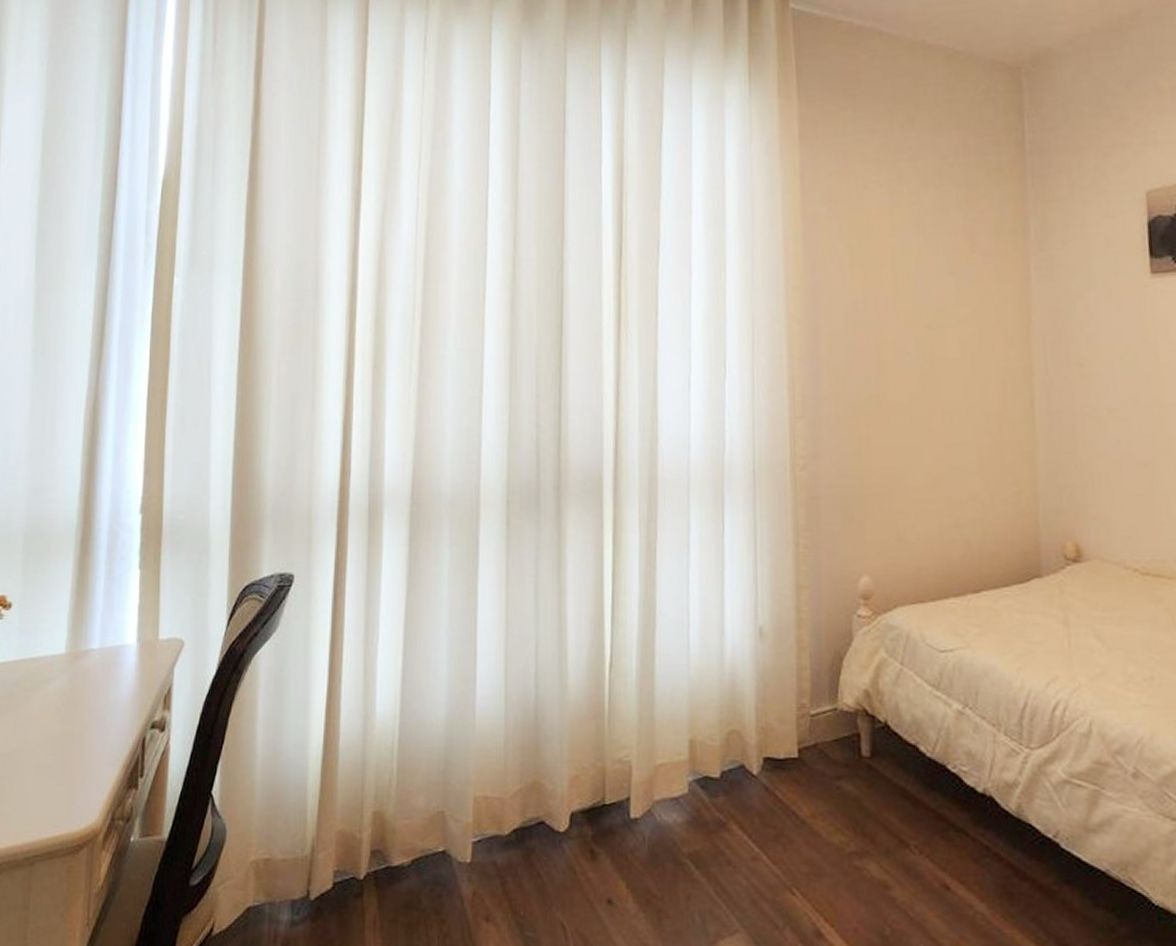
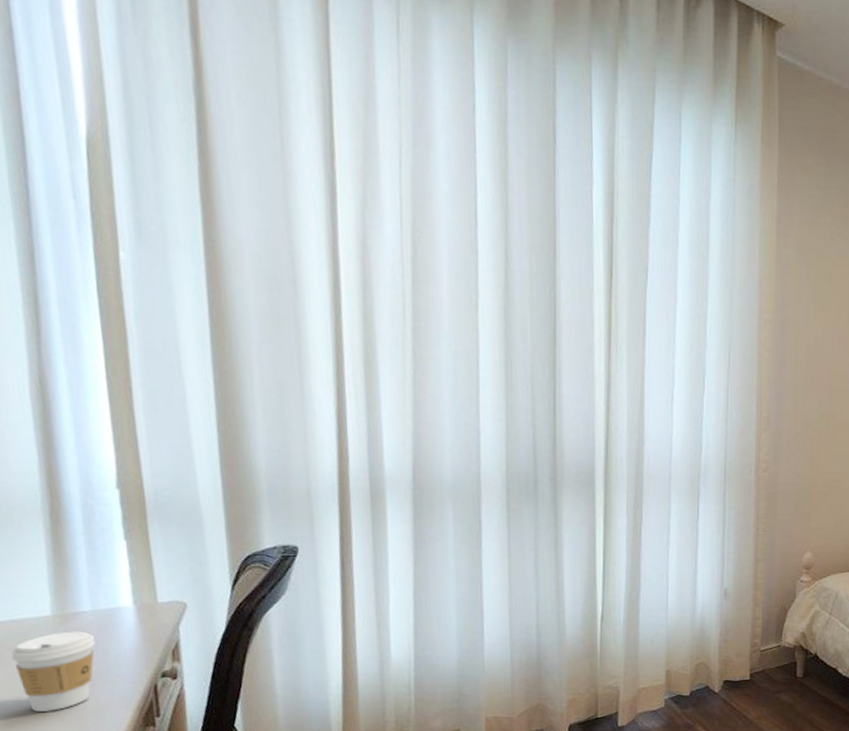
coffee cup: none [25,672,98,765] -> present [11,631,96,712]

